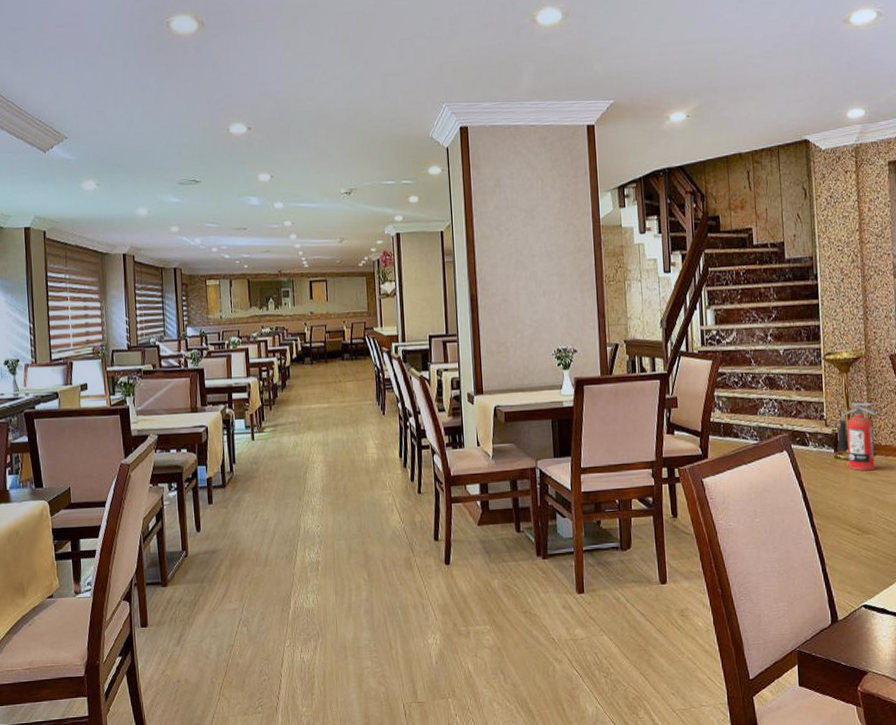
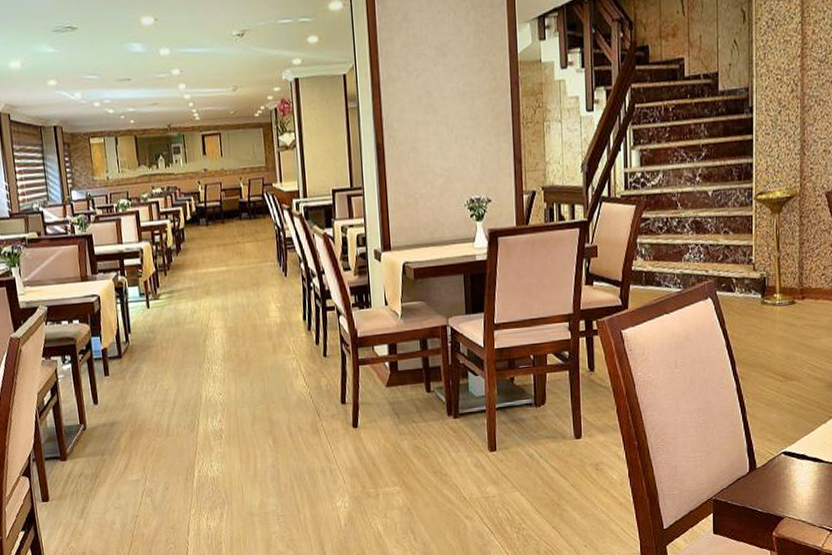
fire extinguisher: present [838,402,877,471] -> none [766,243,809,316]

